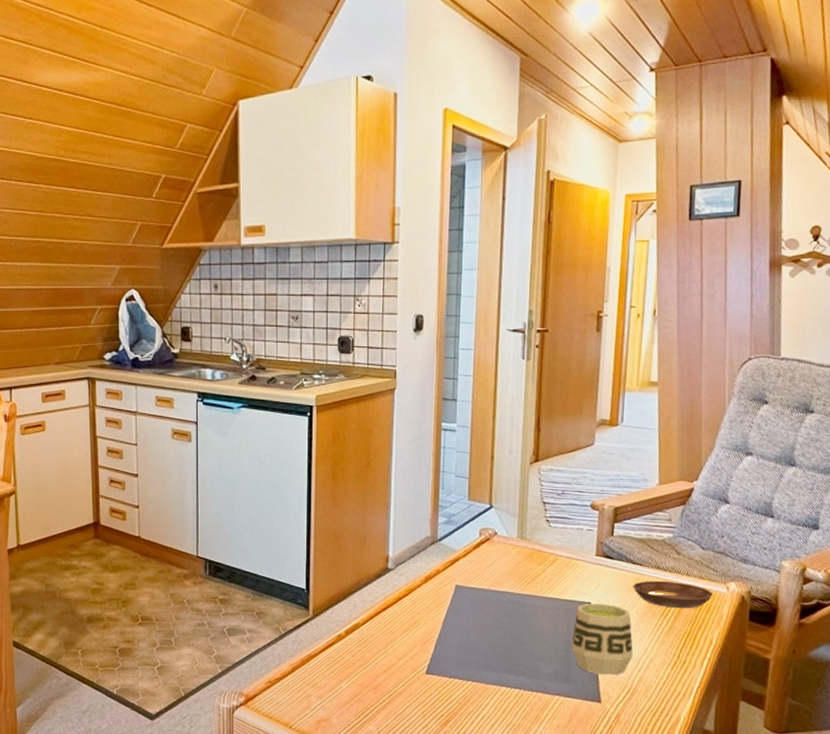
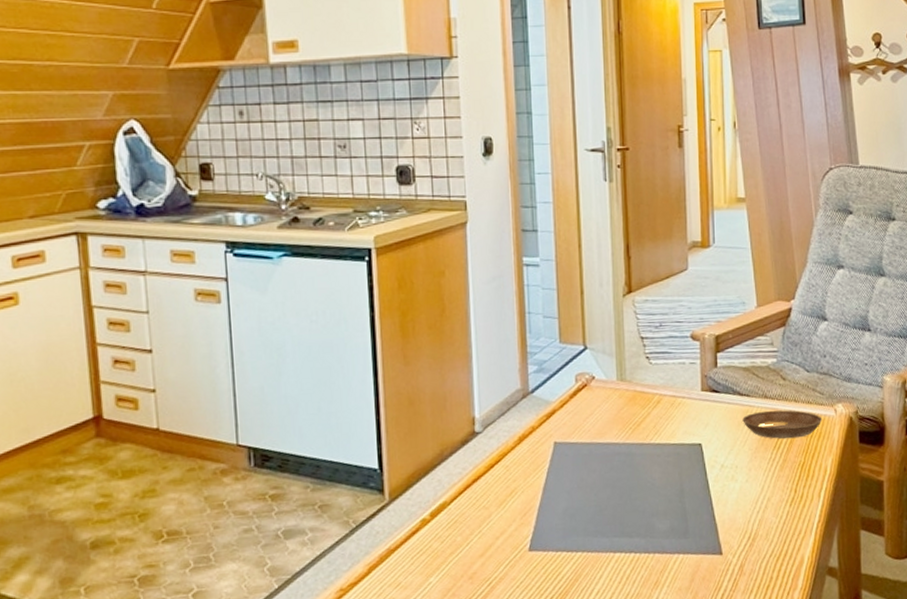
cup: present [572,603,634,676] -> none [686,443,751,524]

